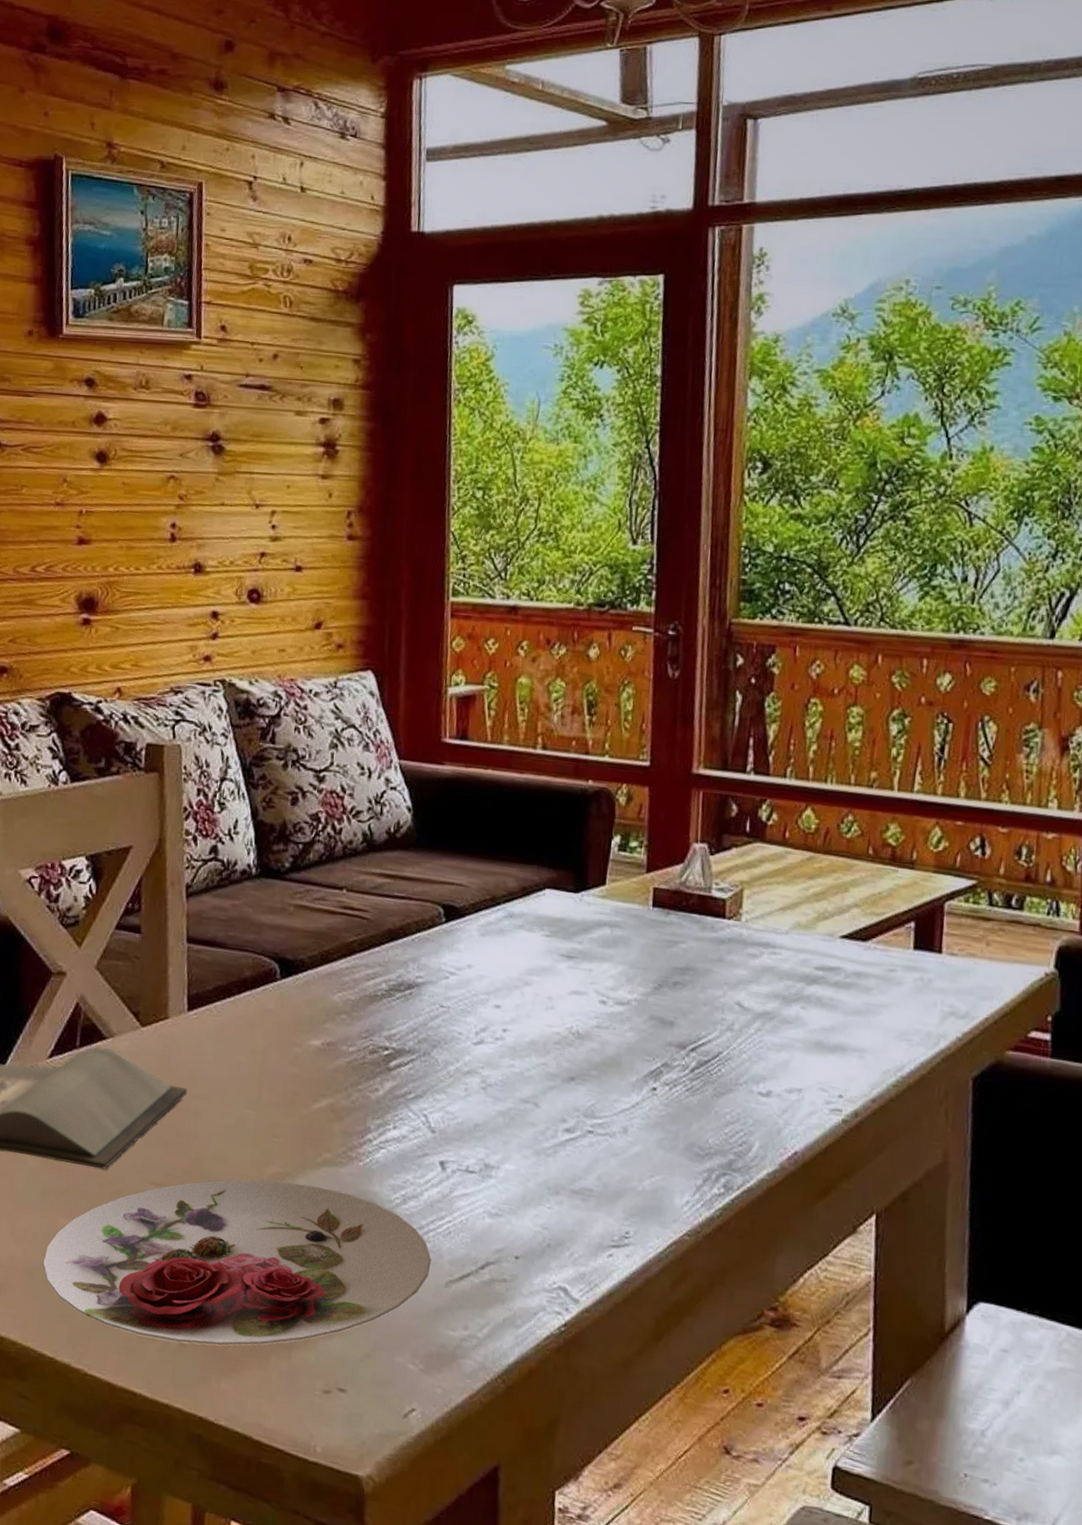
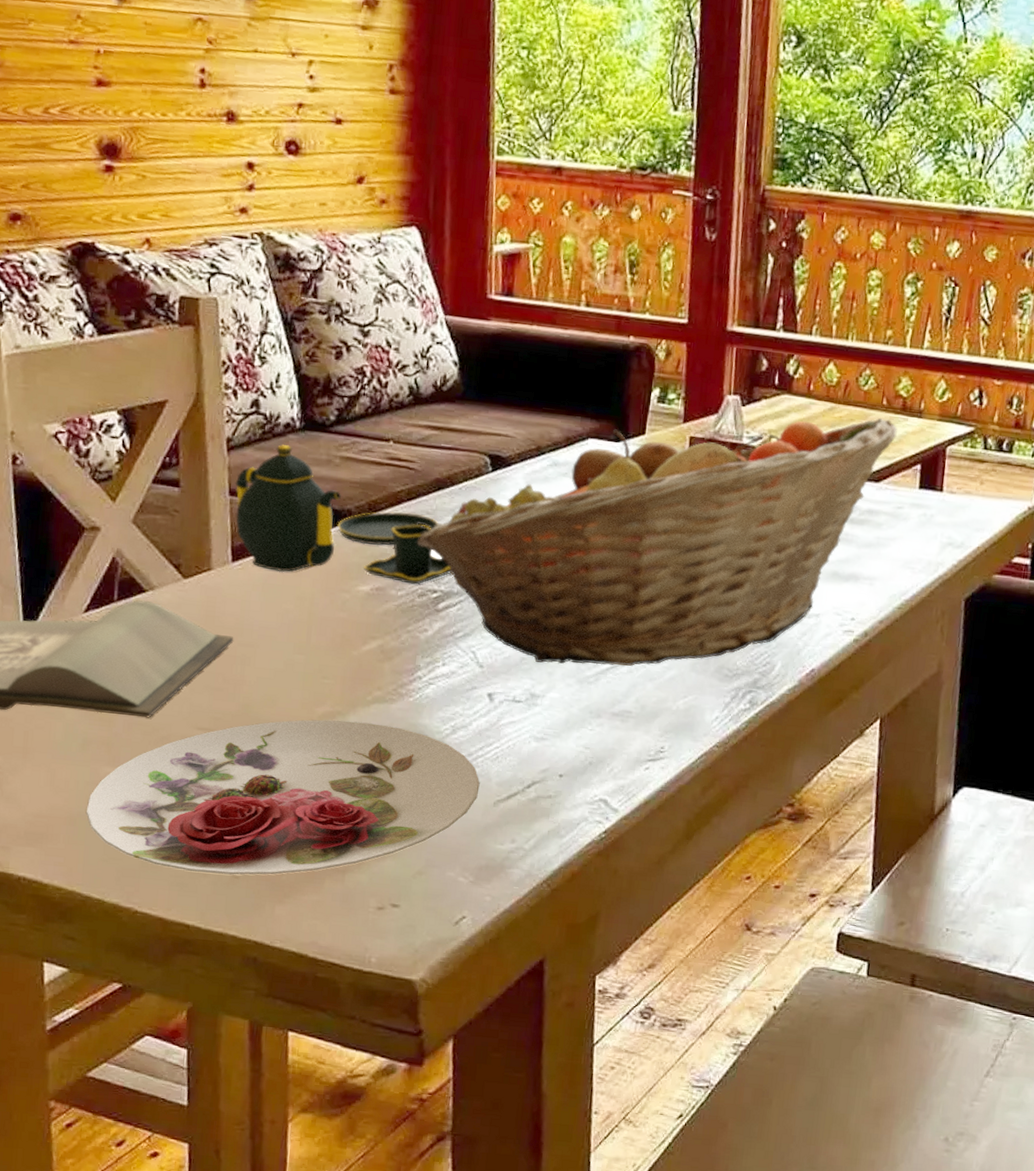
teapot: none [192,892,403,1041] -> present [235,445,451,585]
fruit basket: none [369,868,886,1139] -> present [417,417,898,666]

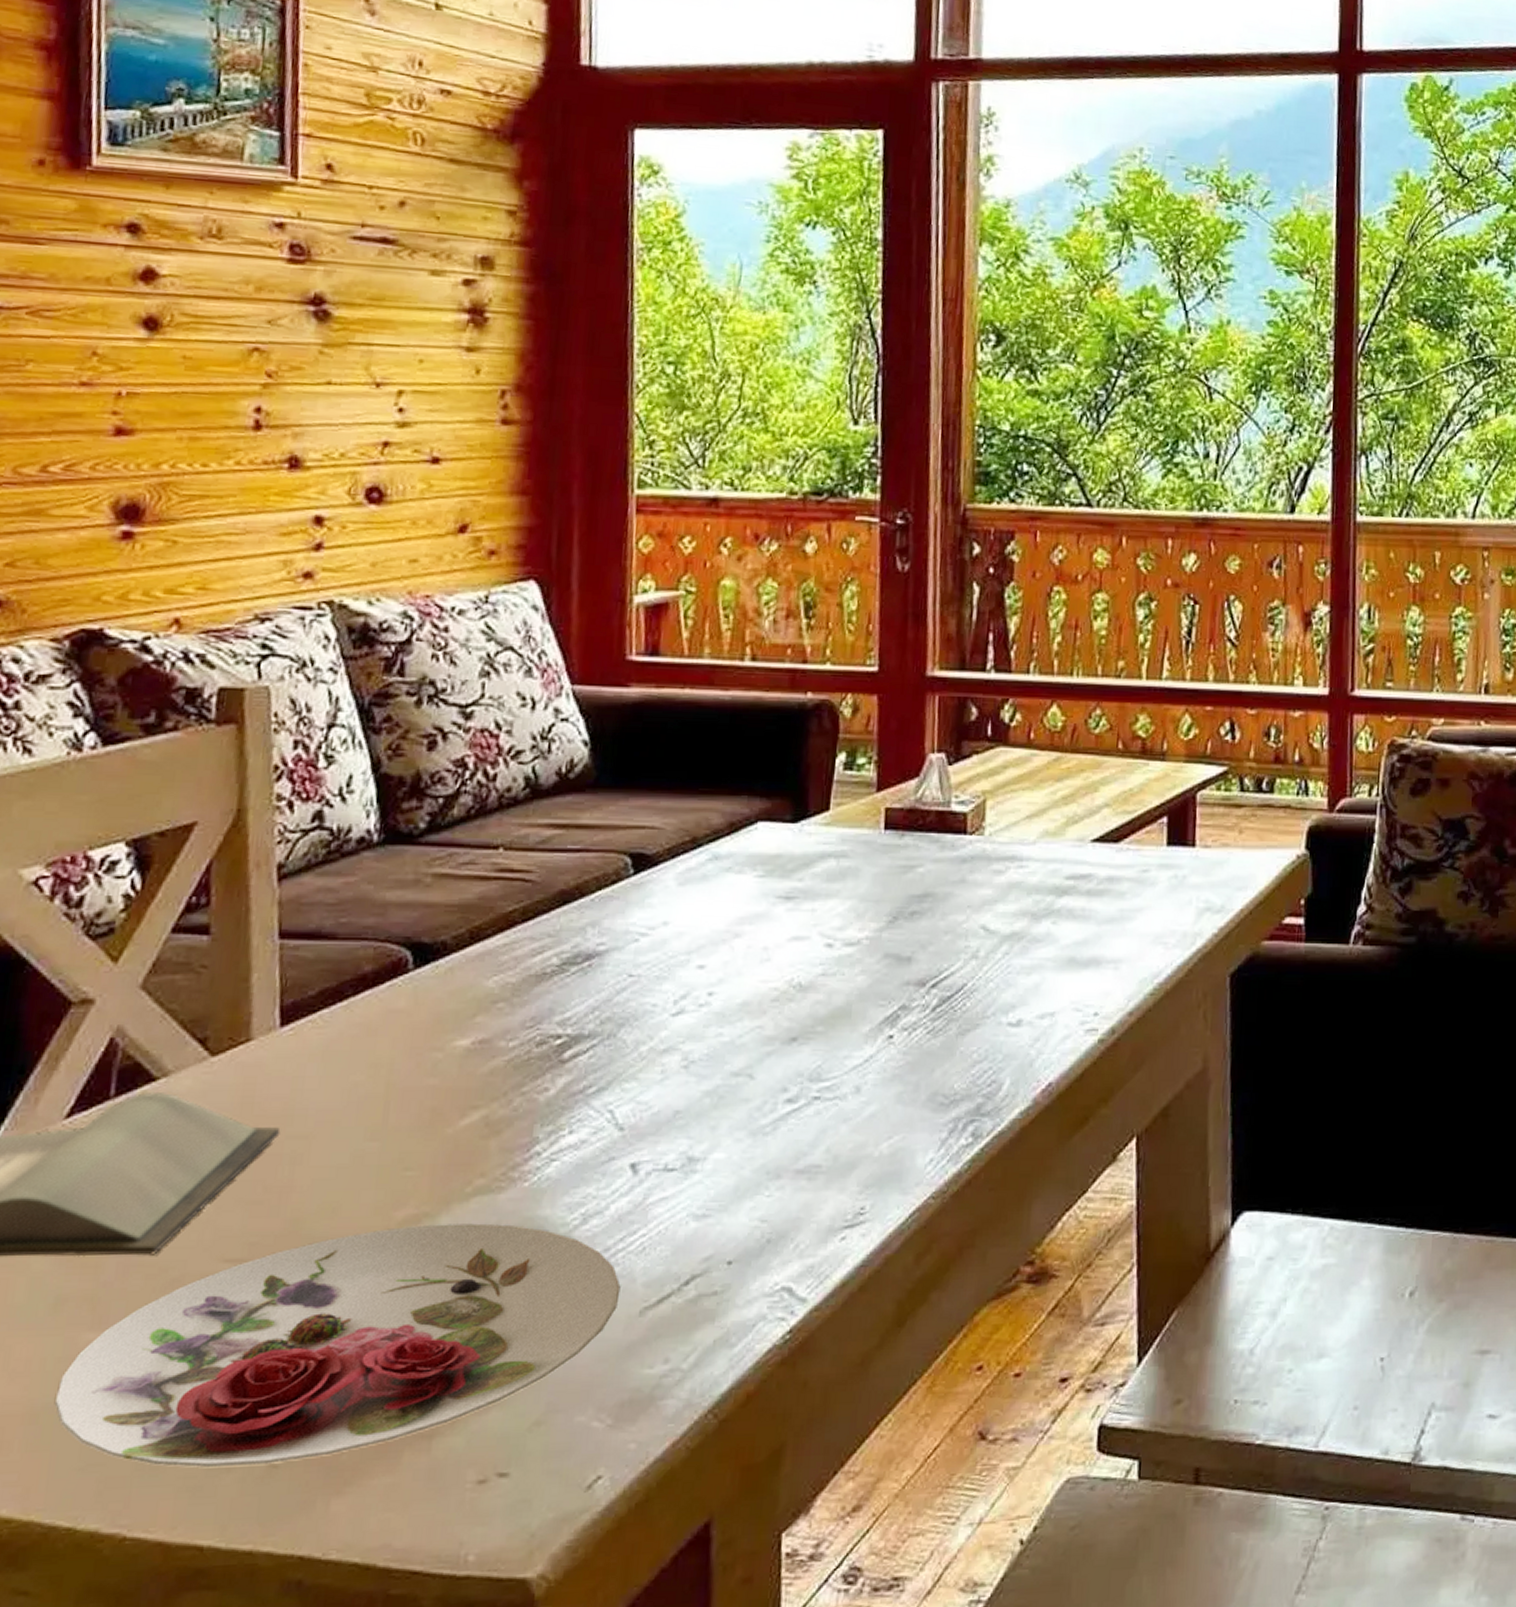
teapot: present [235,445,451,585] -> none [286,866,581,1034]
fruit basket: present [417,417,898,666] -> none [535,764,1137,1115]

